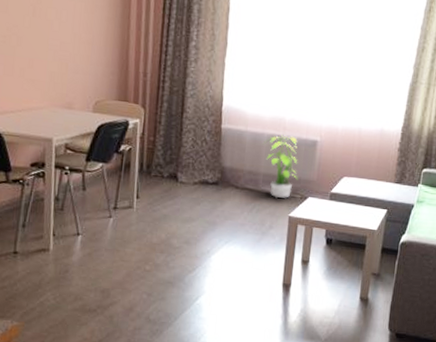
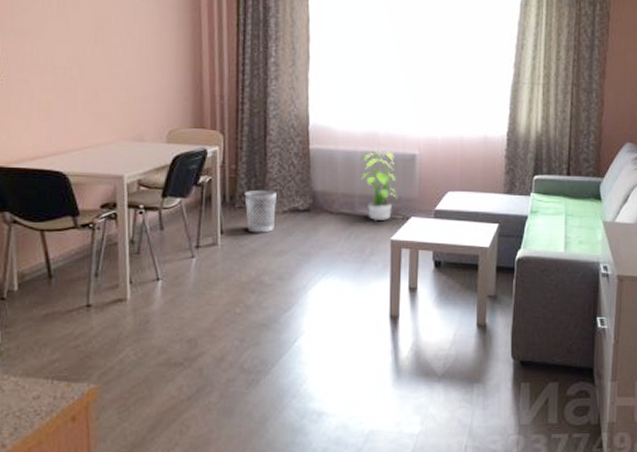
wastebasket: none [160,161,189,201] -> present [244,189,277,233]

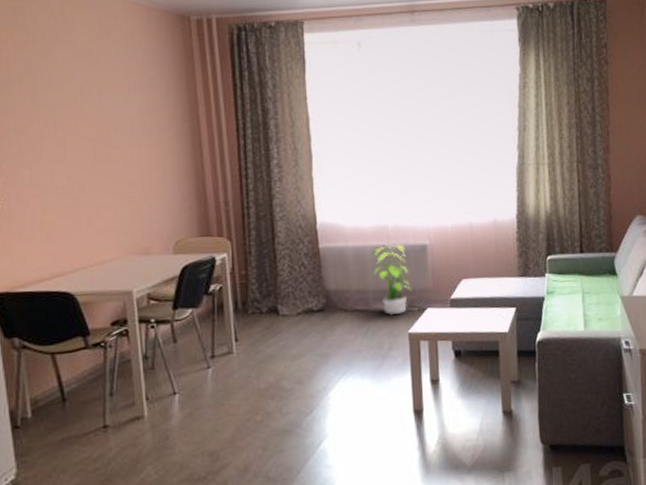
wastebasket: present [244,189,277,233] -> none [256,292,290,338]

